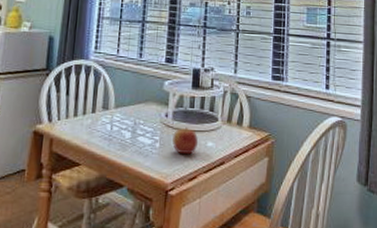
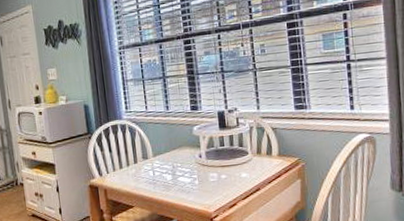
apple: present [171,127,198,155] -> none [208,163,233,187]

